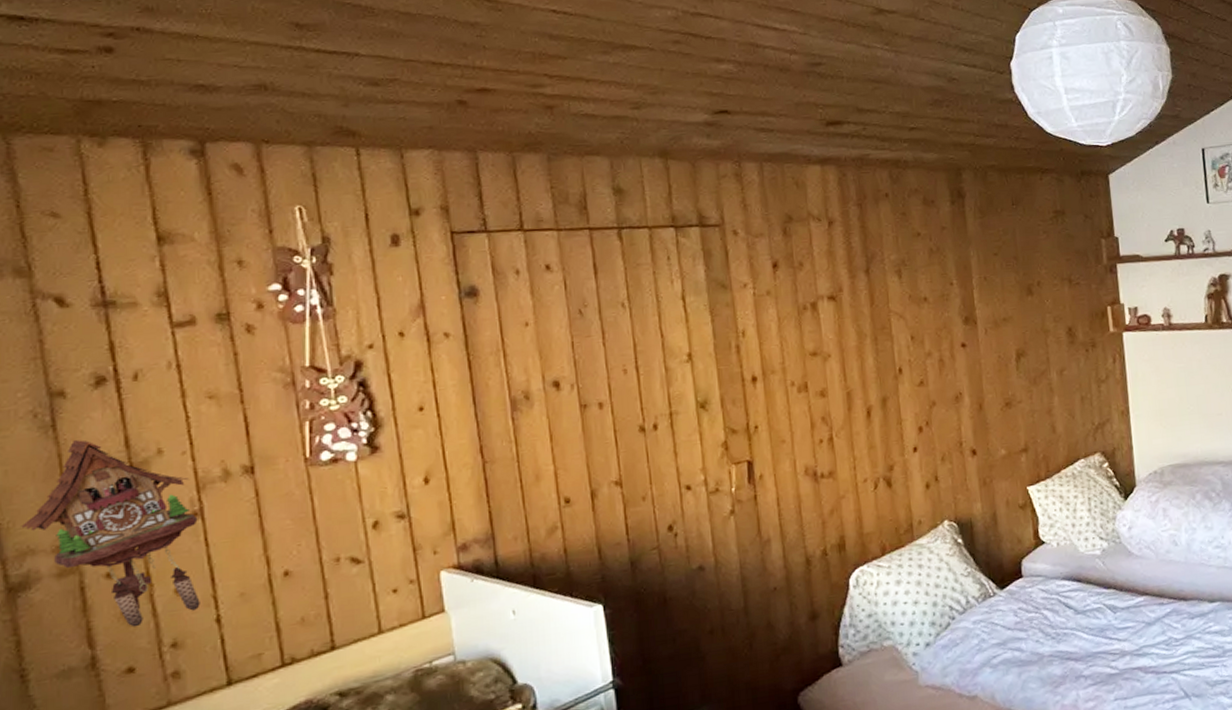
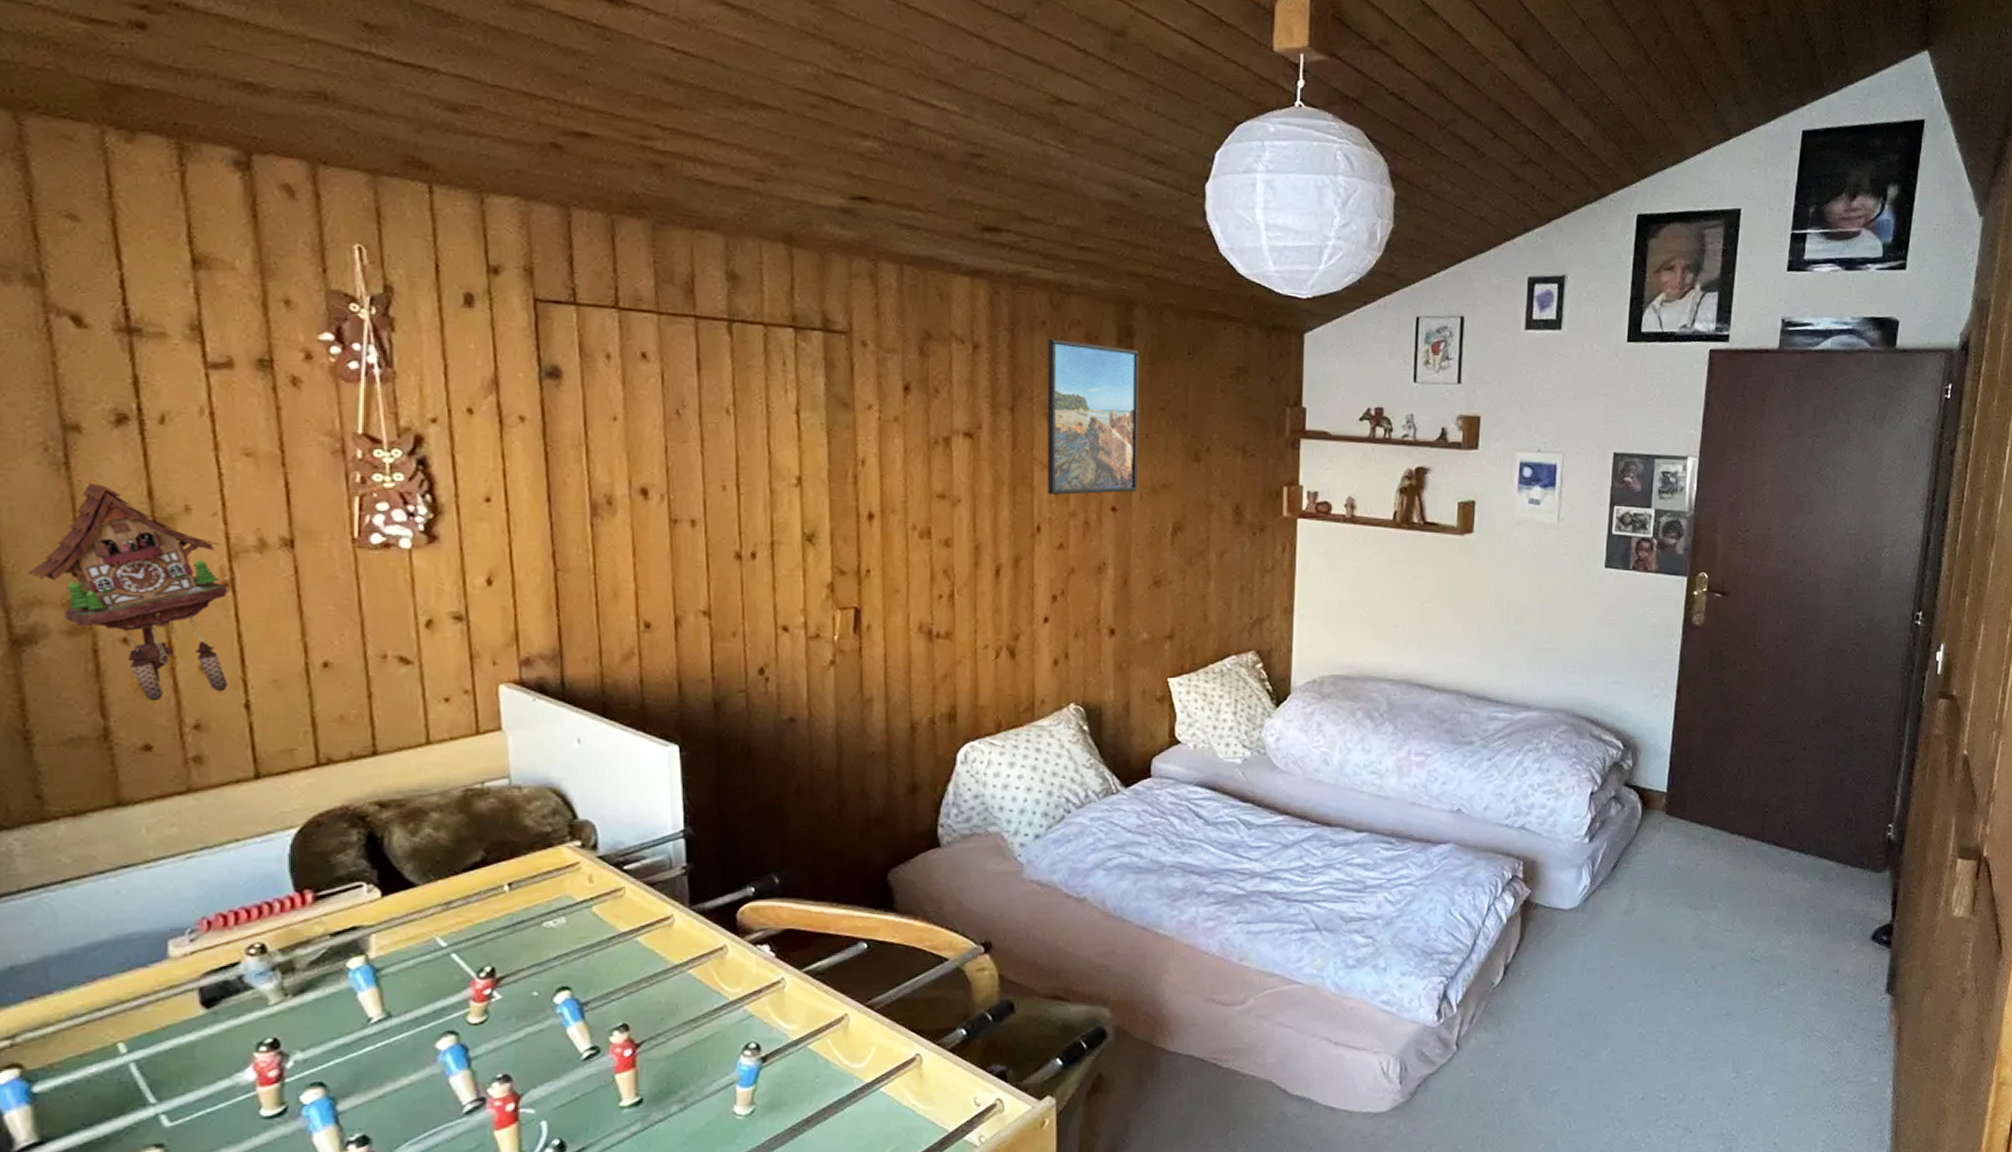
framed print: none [892,206,982,340] -> present [1047,338,1139,495]

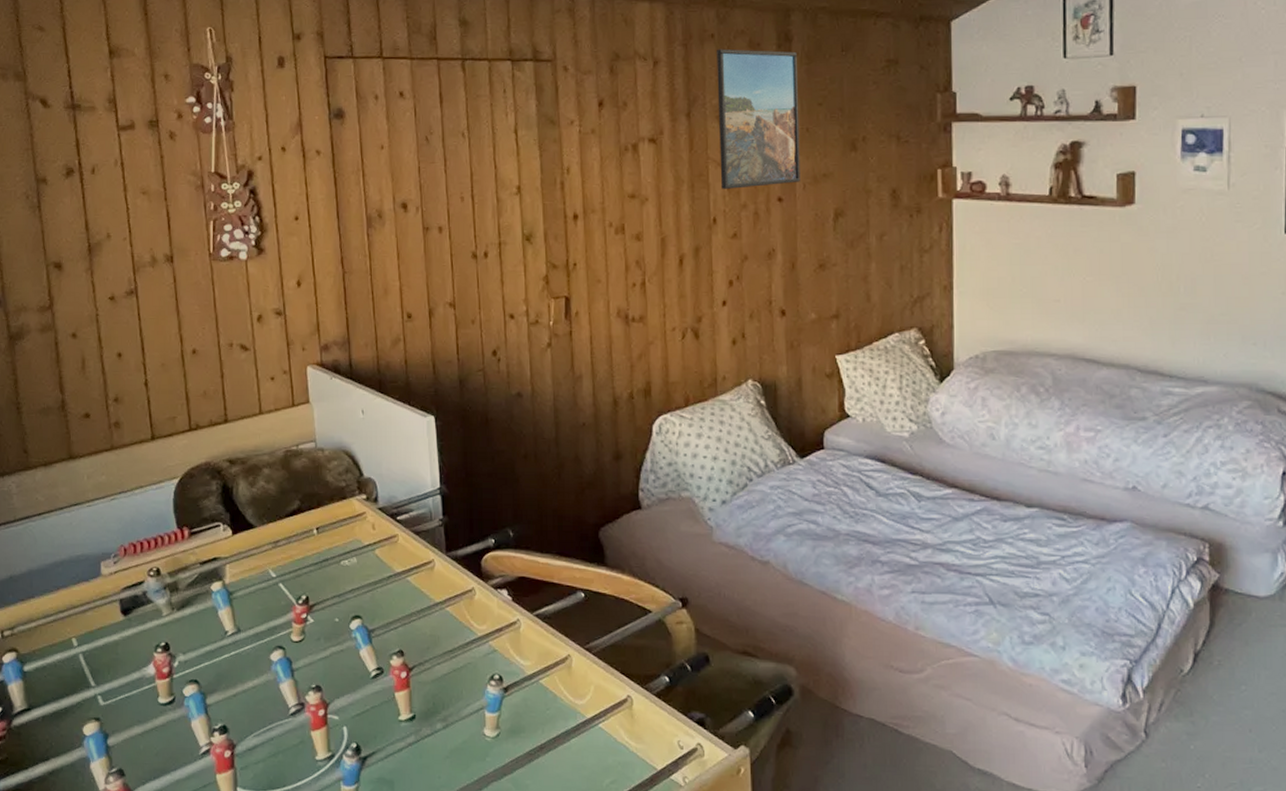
cuckoo clock: present [27,483,228,701] -> none [18,220,134,381]

